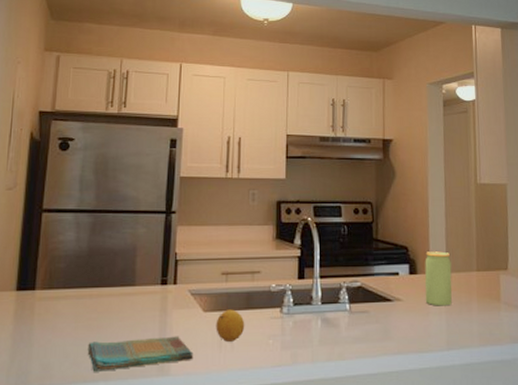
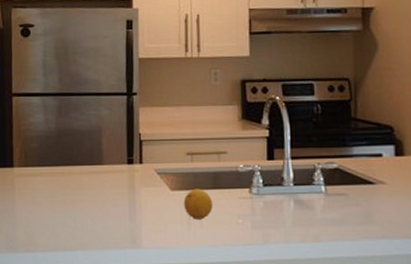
dish towel: present [87,336,194,372] -> none [64,212,164,242]

